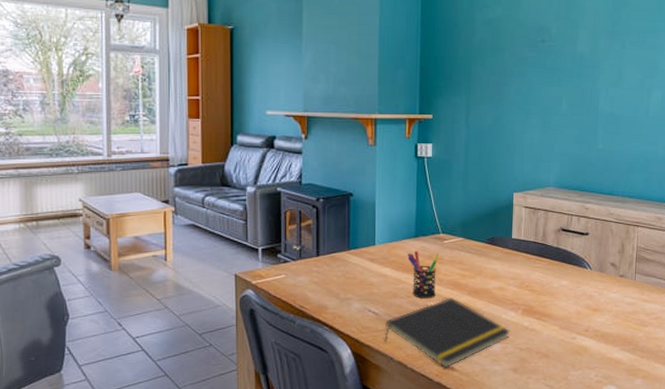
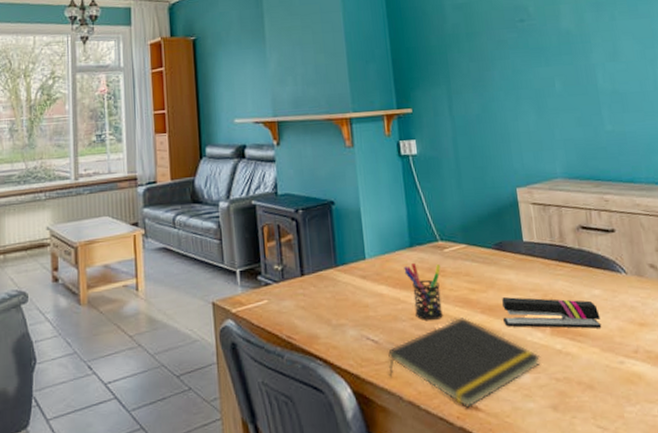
stapler: none [485,283,564,311] -> present [502,297,602,329]

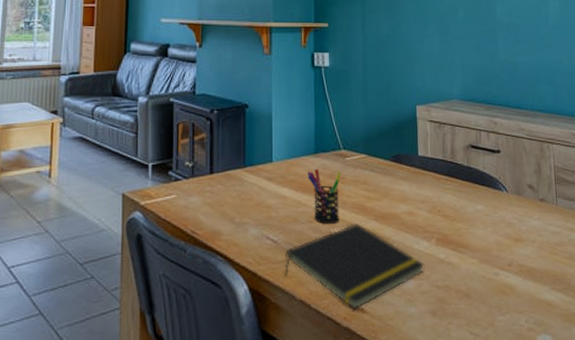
stapler: present [502,297,602,329] -> none [394,207,482,241]

